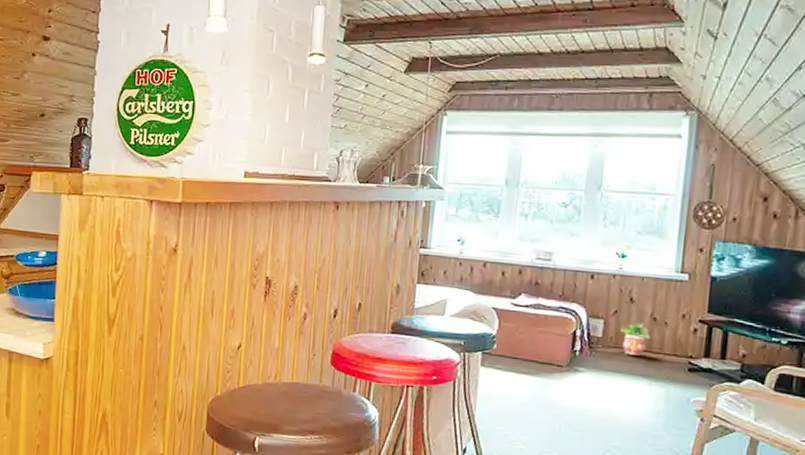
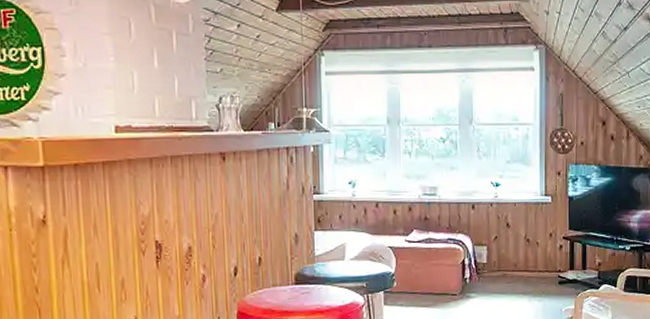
potted plant: present [620,323,651,356] -> none [501,246,527,276]

